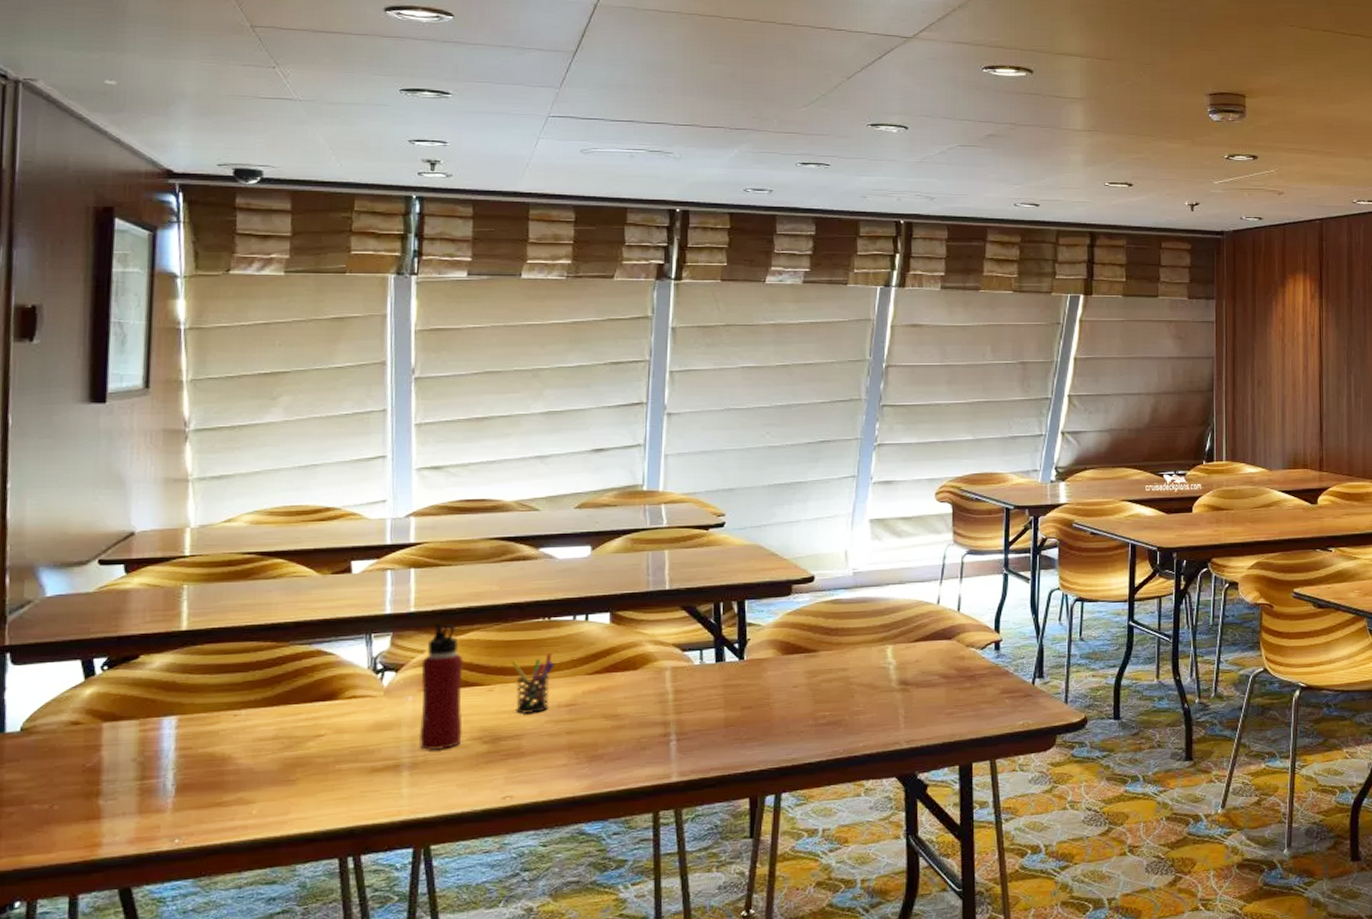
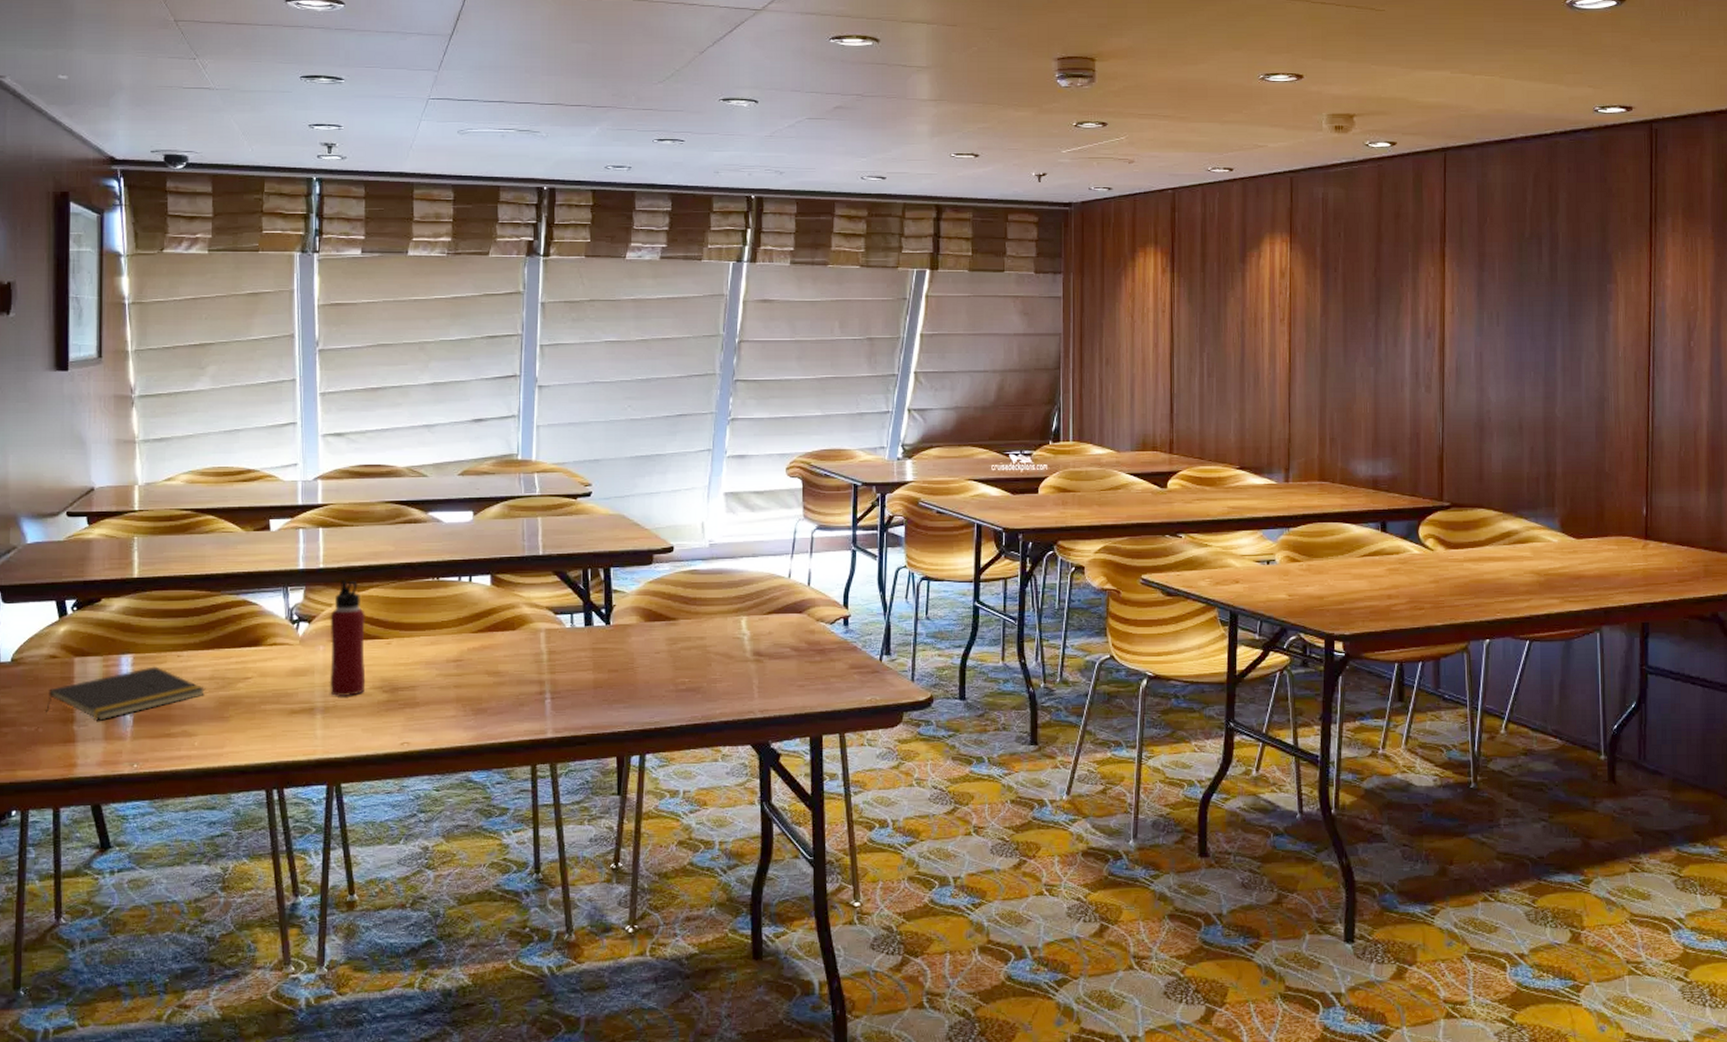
notepad: none [64,728,268,793] -> present [46,666,206,721]
pen holder: present [511,652,555,714] -> none [406,610,444,666]

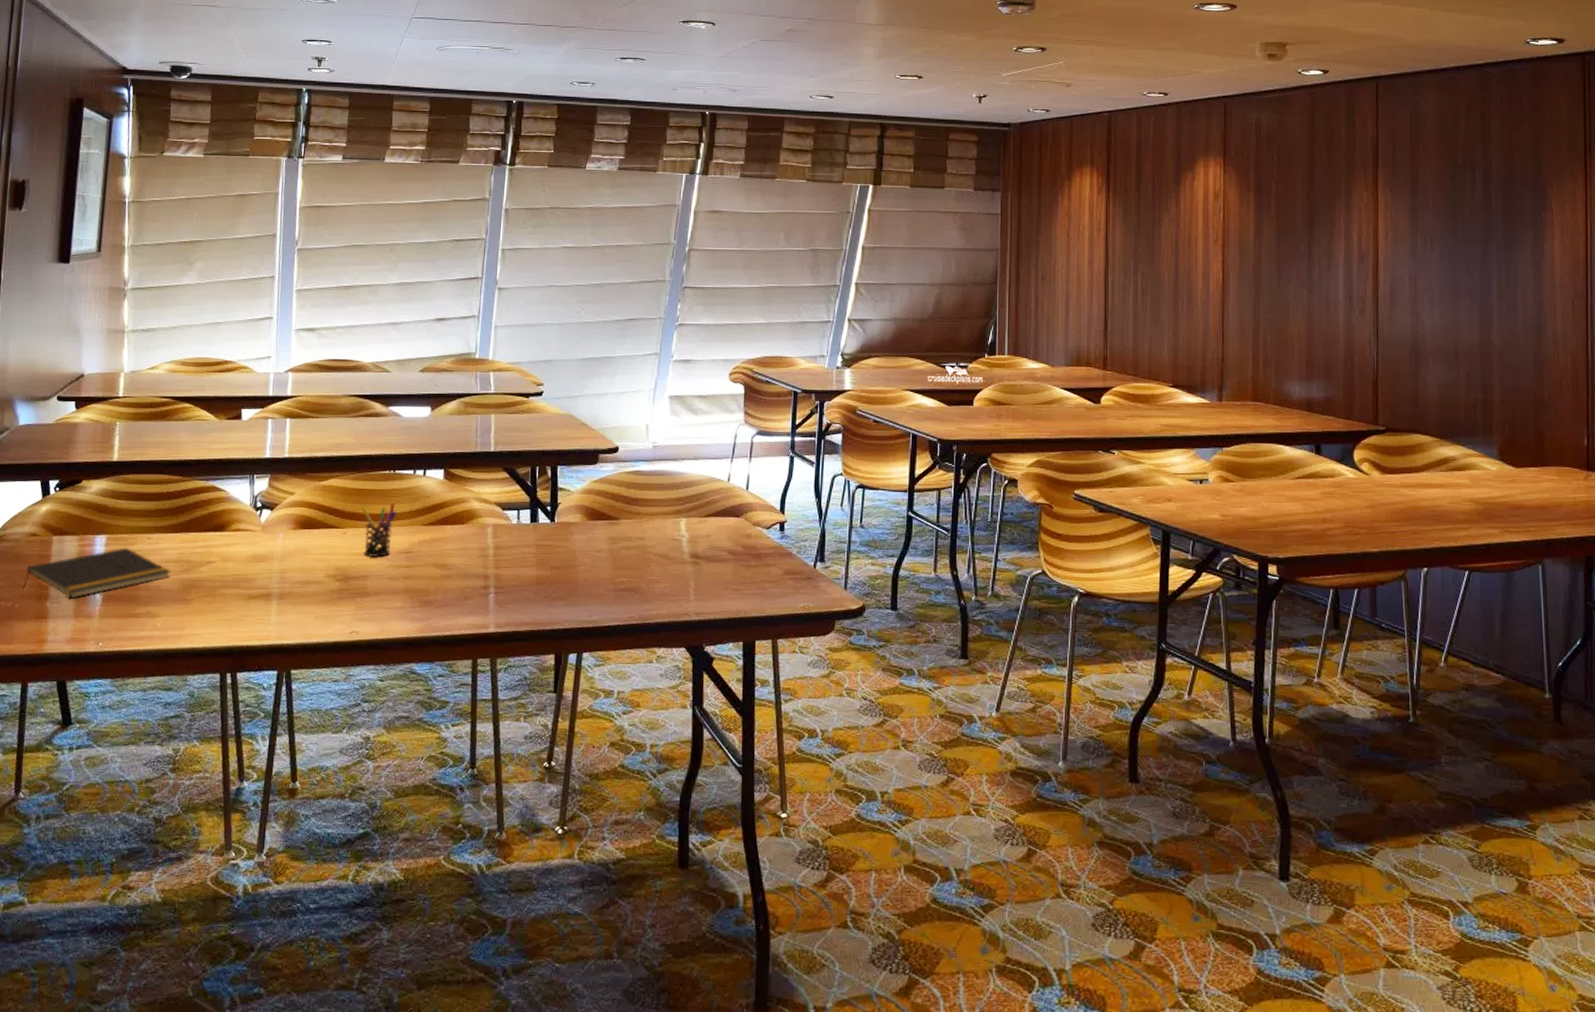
water bottle: present [329,579,366,697] -> none [286,468,325,584]
pen holder: none [406,610,444,666] -> present [362,502,398,557]

